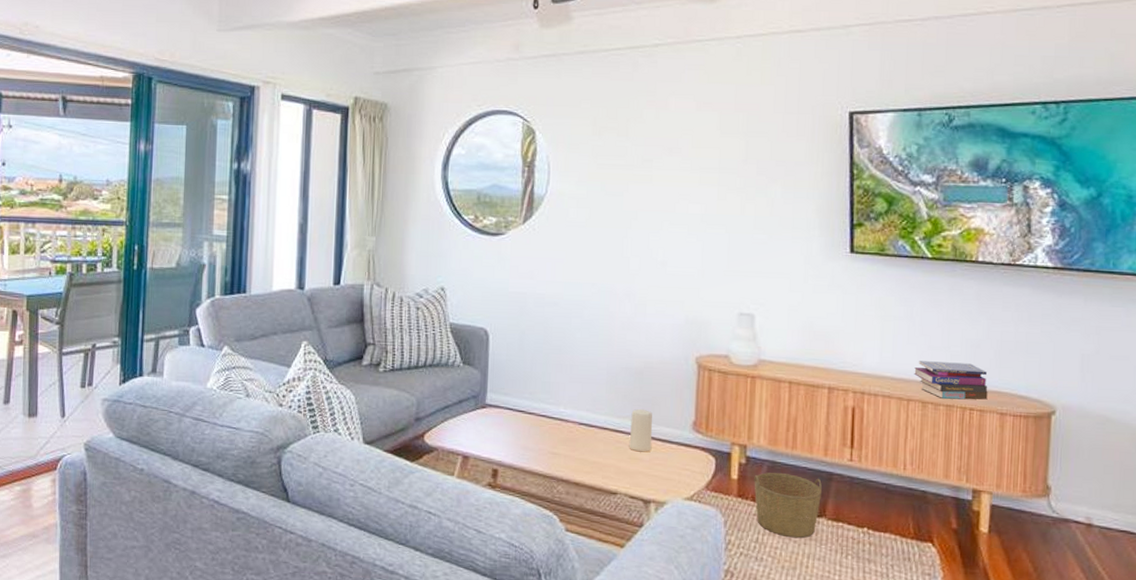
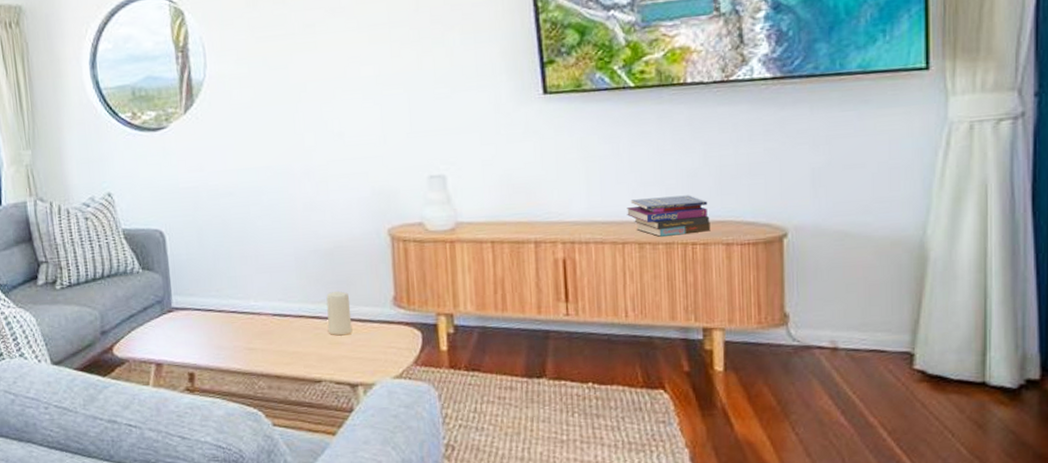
basket: present [754,472,823,538] -> none [465,337,540,403]

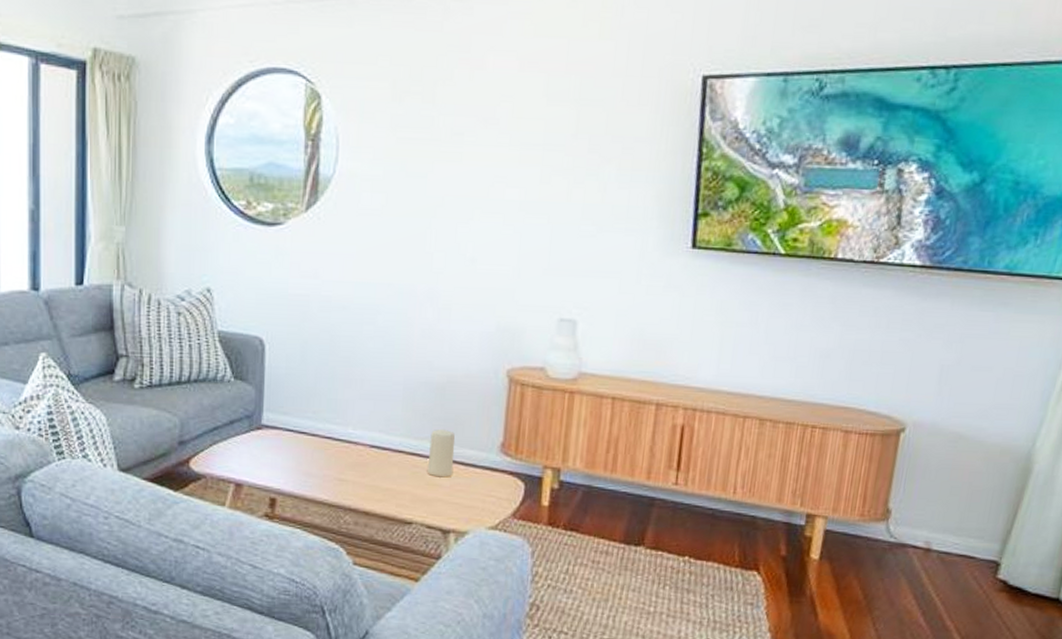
books: present [627,195,711,238] -> none [753,373,834,416]

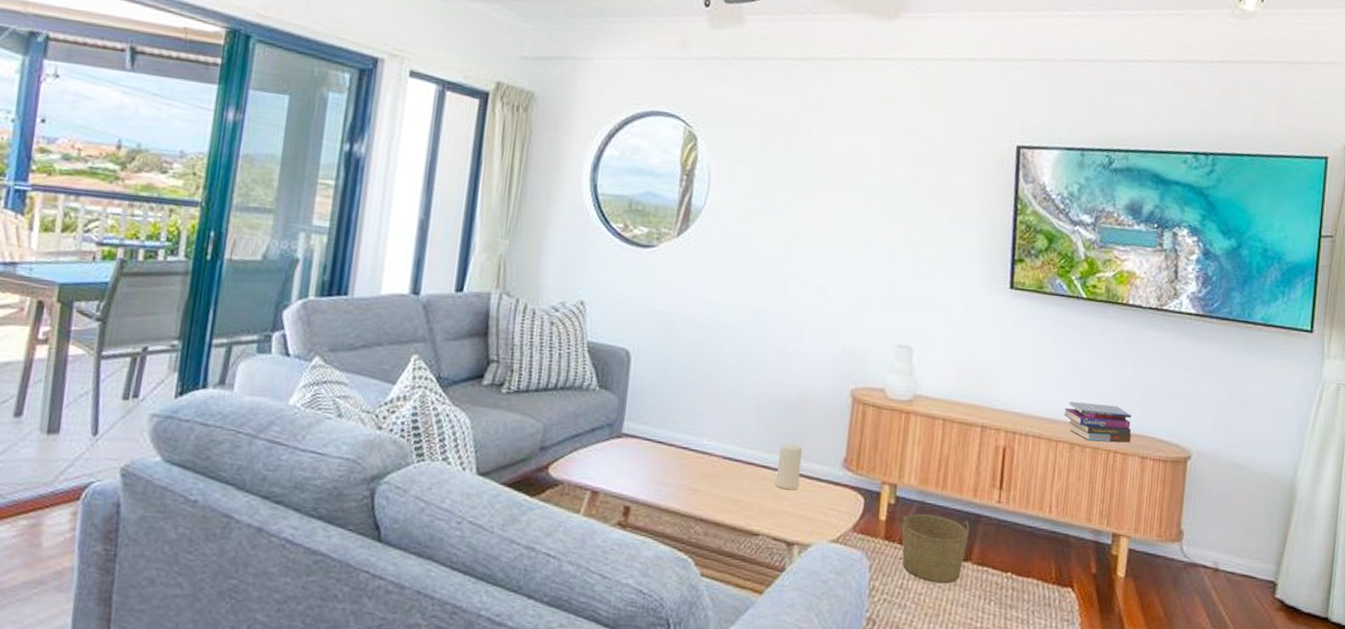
basket: none [566,497,643,569] -> present [902,513,970,584]
books: none [753,373,834,416] -> present [1064,401,1131,443]

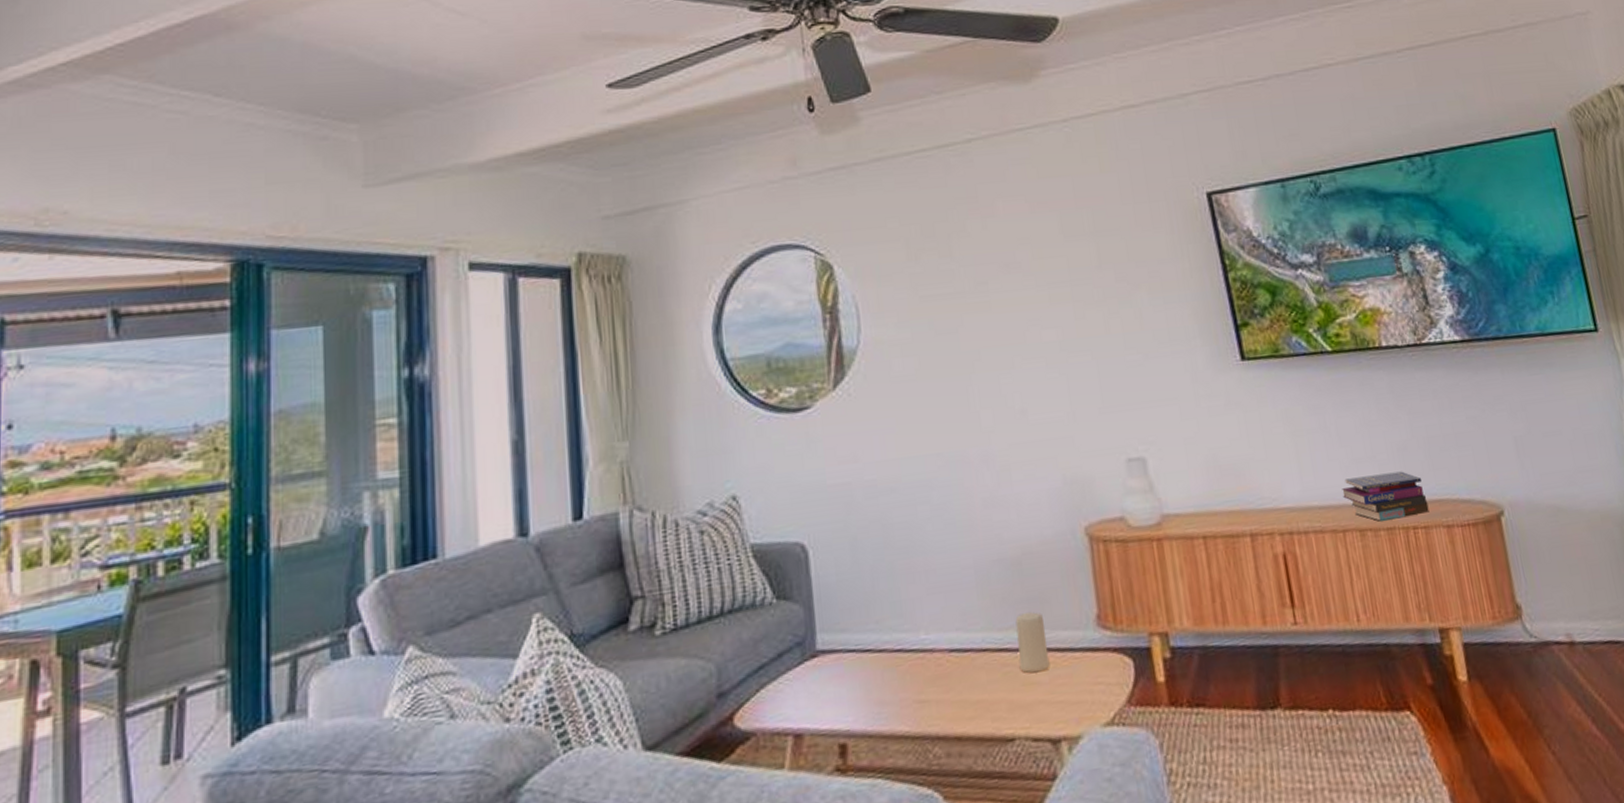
basket: present [902,513,970,584] -> none [1185,656,1273,747]

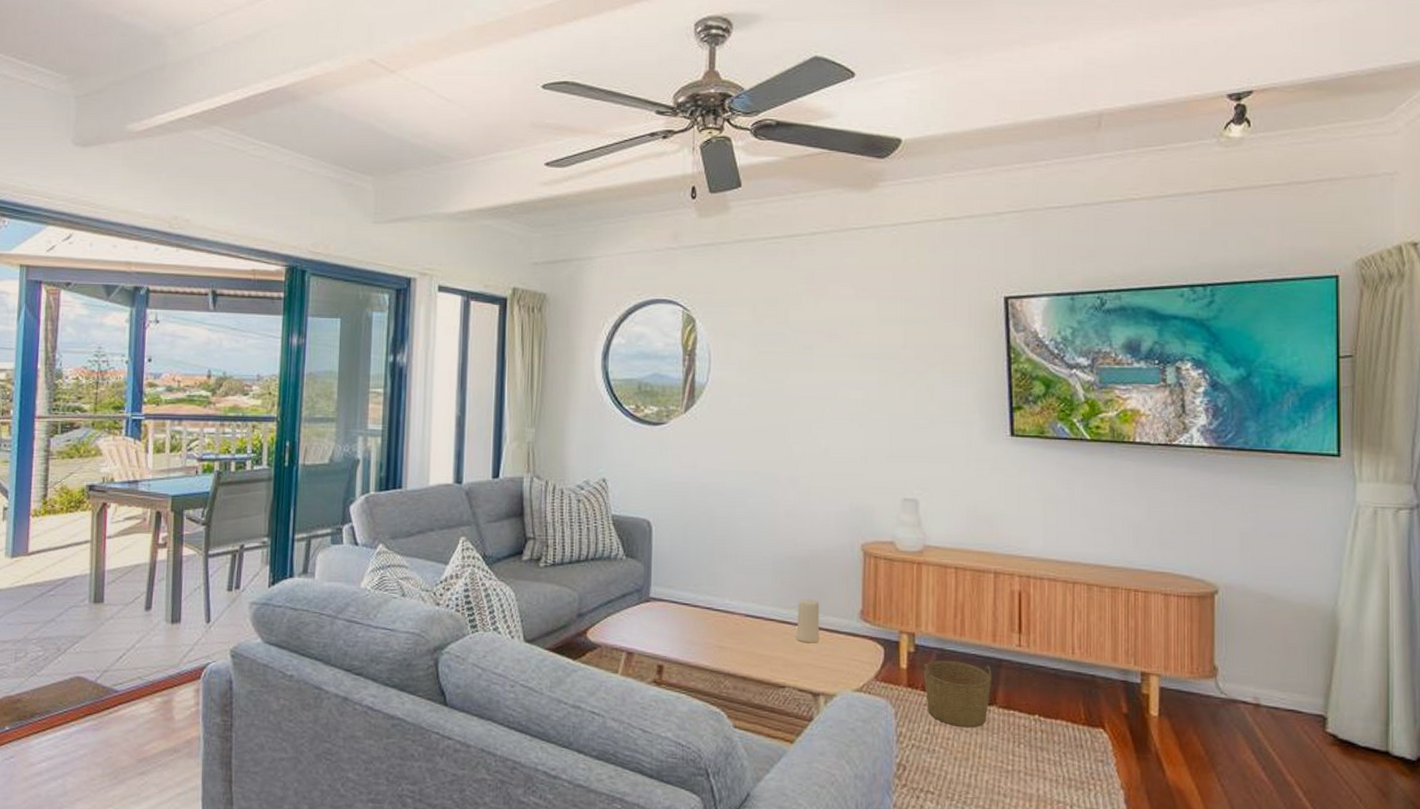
basket: none [1185,656,1273,747] -> present [923,660,992,728]
books: present [1342,471,1429,523] -> none [1078,543,1151,582]

